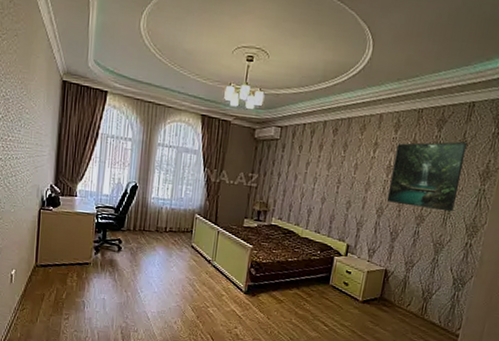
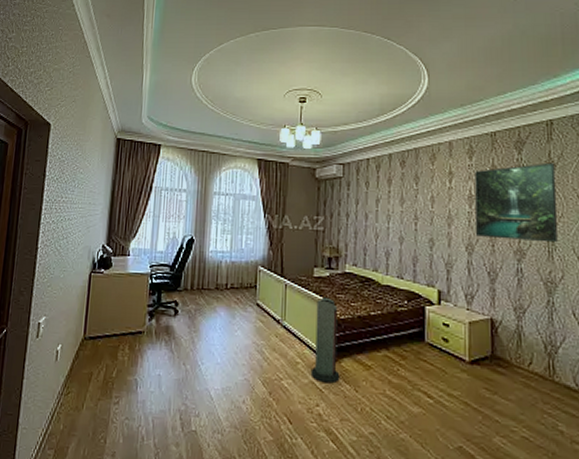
air purifier: none [232,244,261,312] -> present [310,297,340,384]

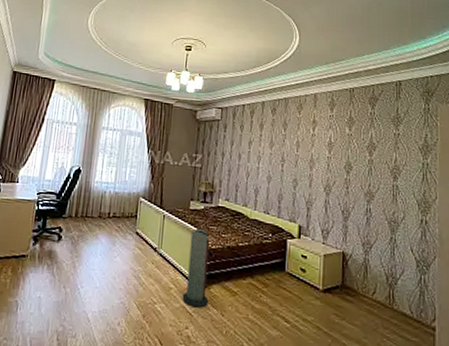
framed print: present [475,162,558,243] -> none [332,117,402,188]

